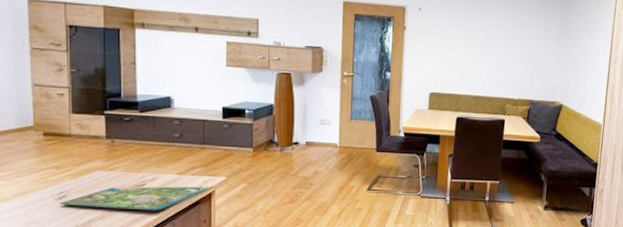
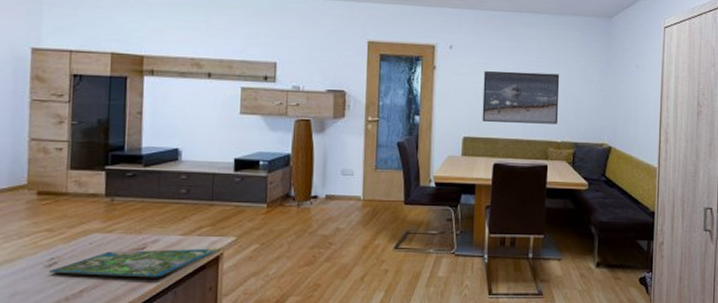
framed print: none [447,32,519,83] -> present [482,70,560,124]

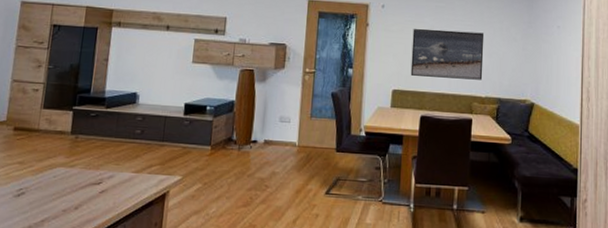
board game: present [48,248,221,278] -> none [16,184,168,212]

